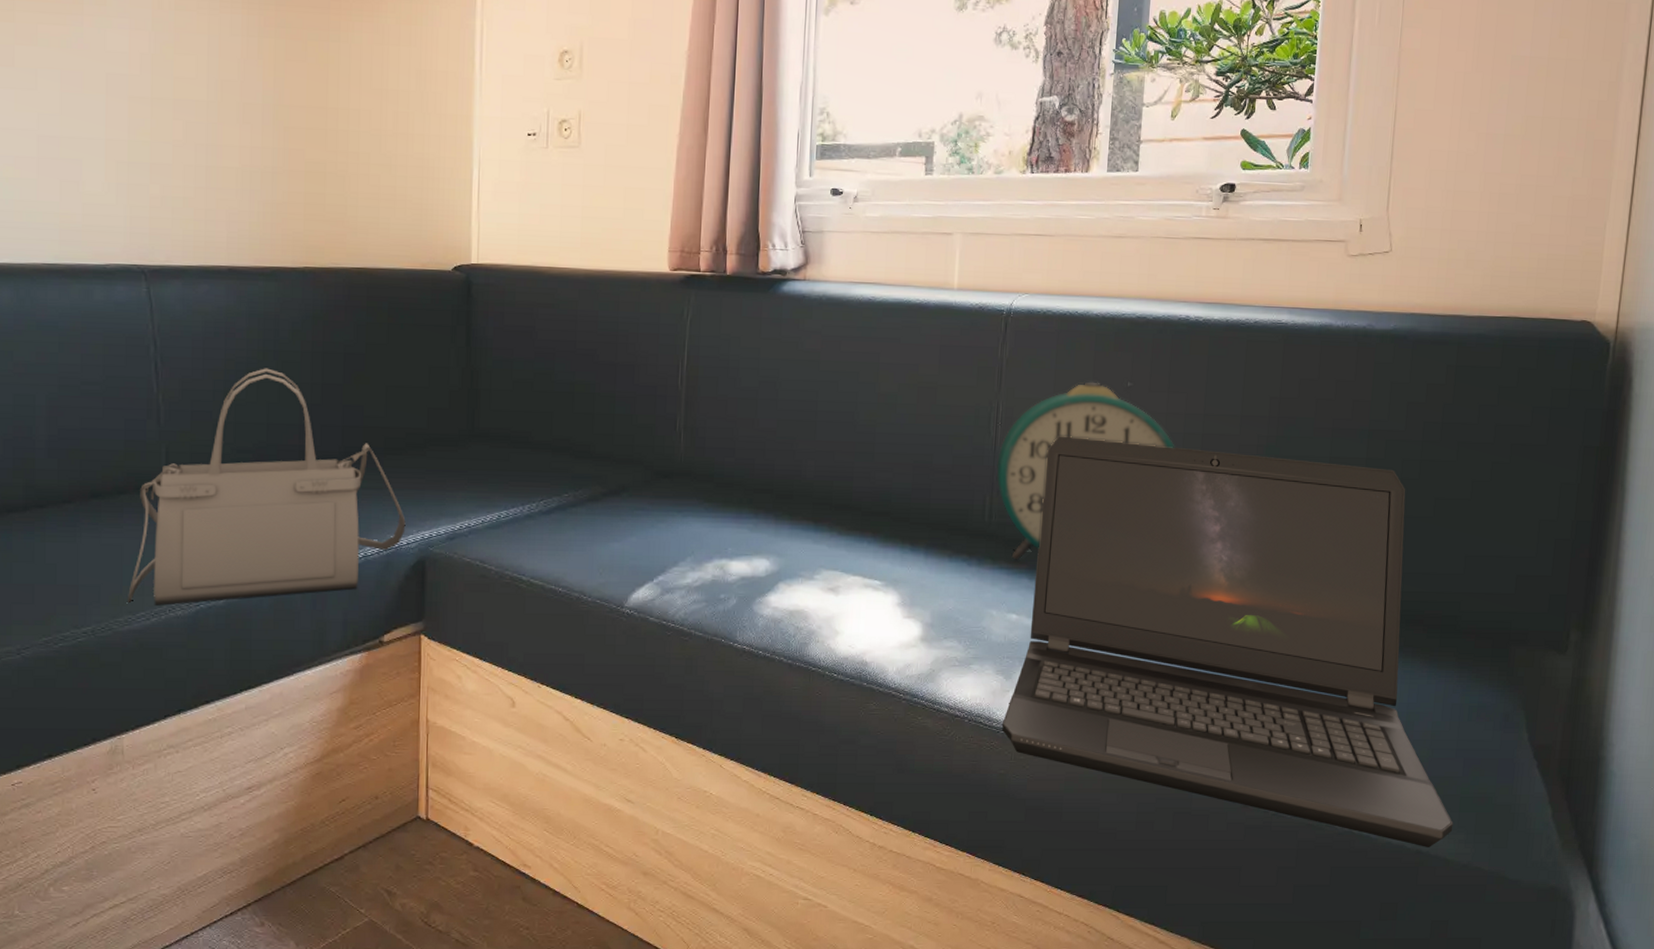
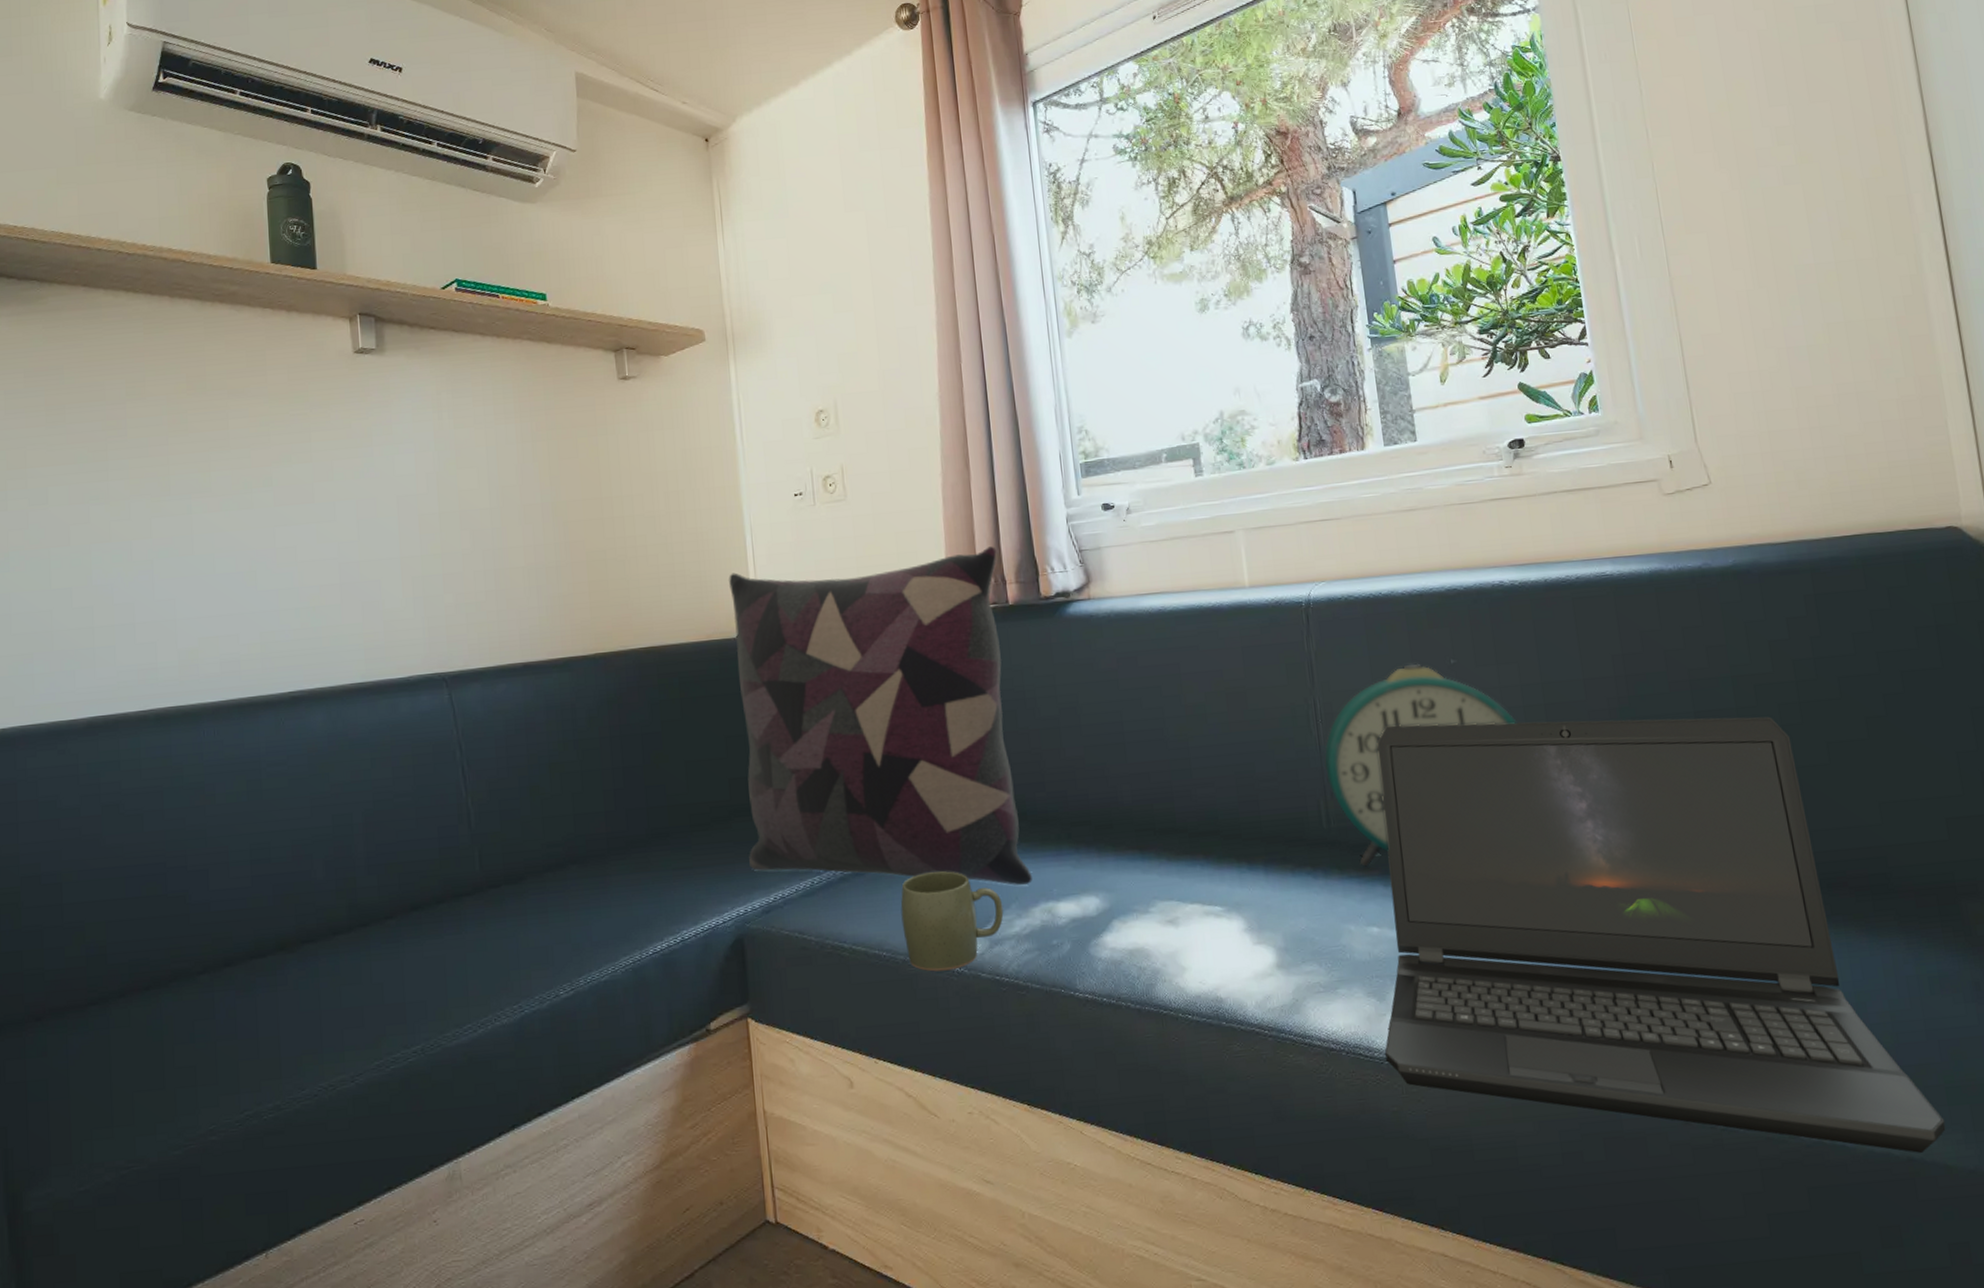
handbag: present [128,368,406,606] -> none [453,758,720,1017]
pillow: none [439,205,722,542] -> present [729,546,1032,886]
mug: none [580,520,679,611] -> present [900,871,1004,972]

